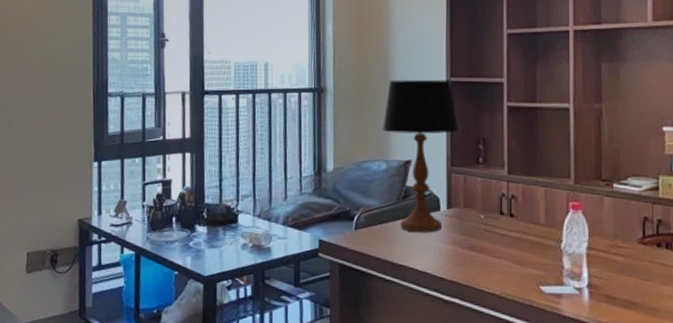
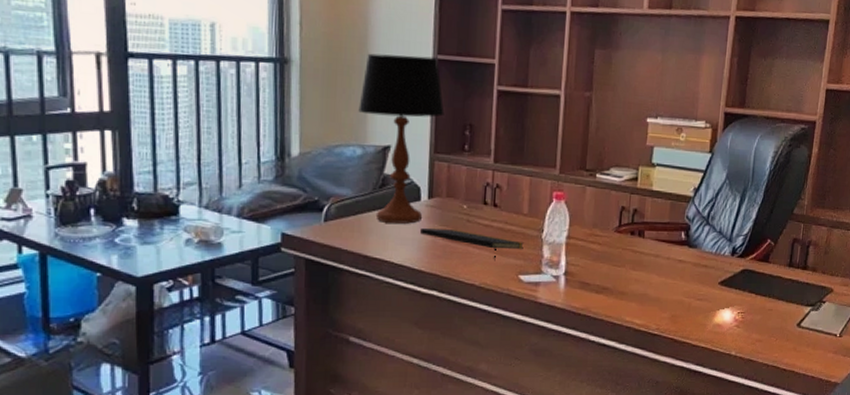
notepad: none [441,237,543,270] -> present [421,228,524,260]

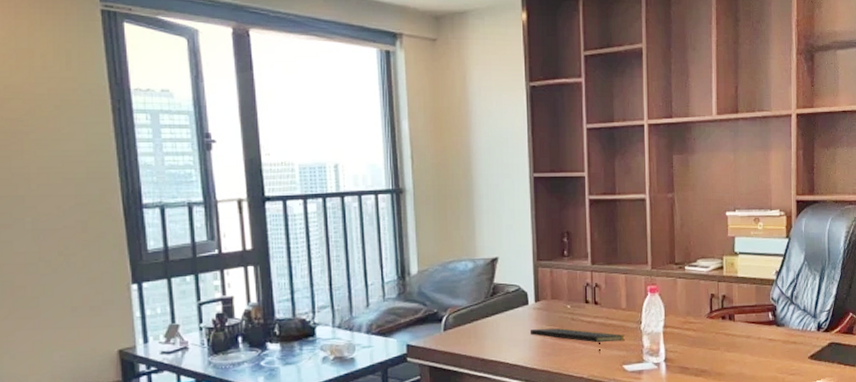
table lamp: present [358,53,444,224] -> none [467,176,544,327]

